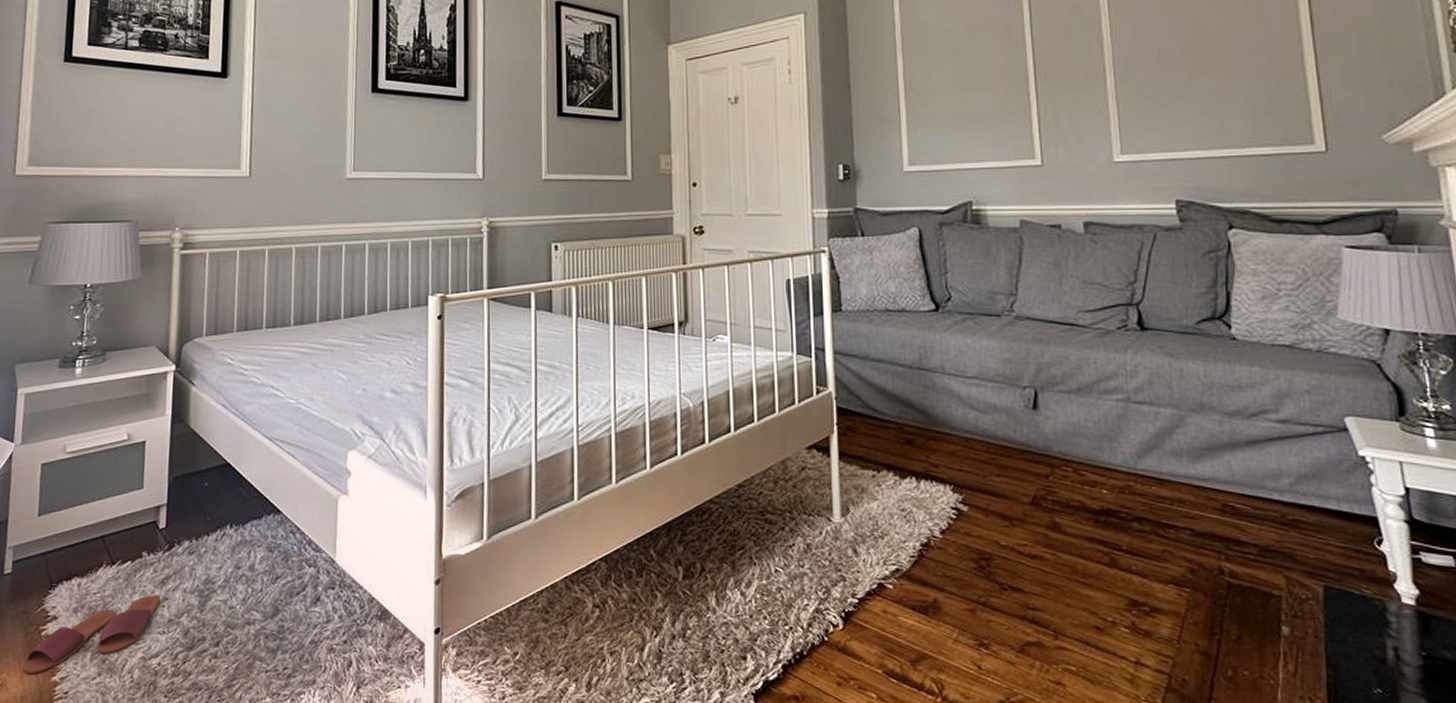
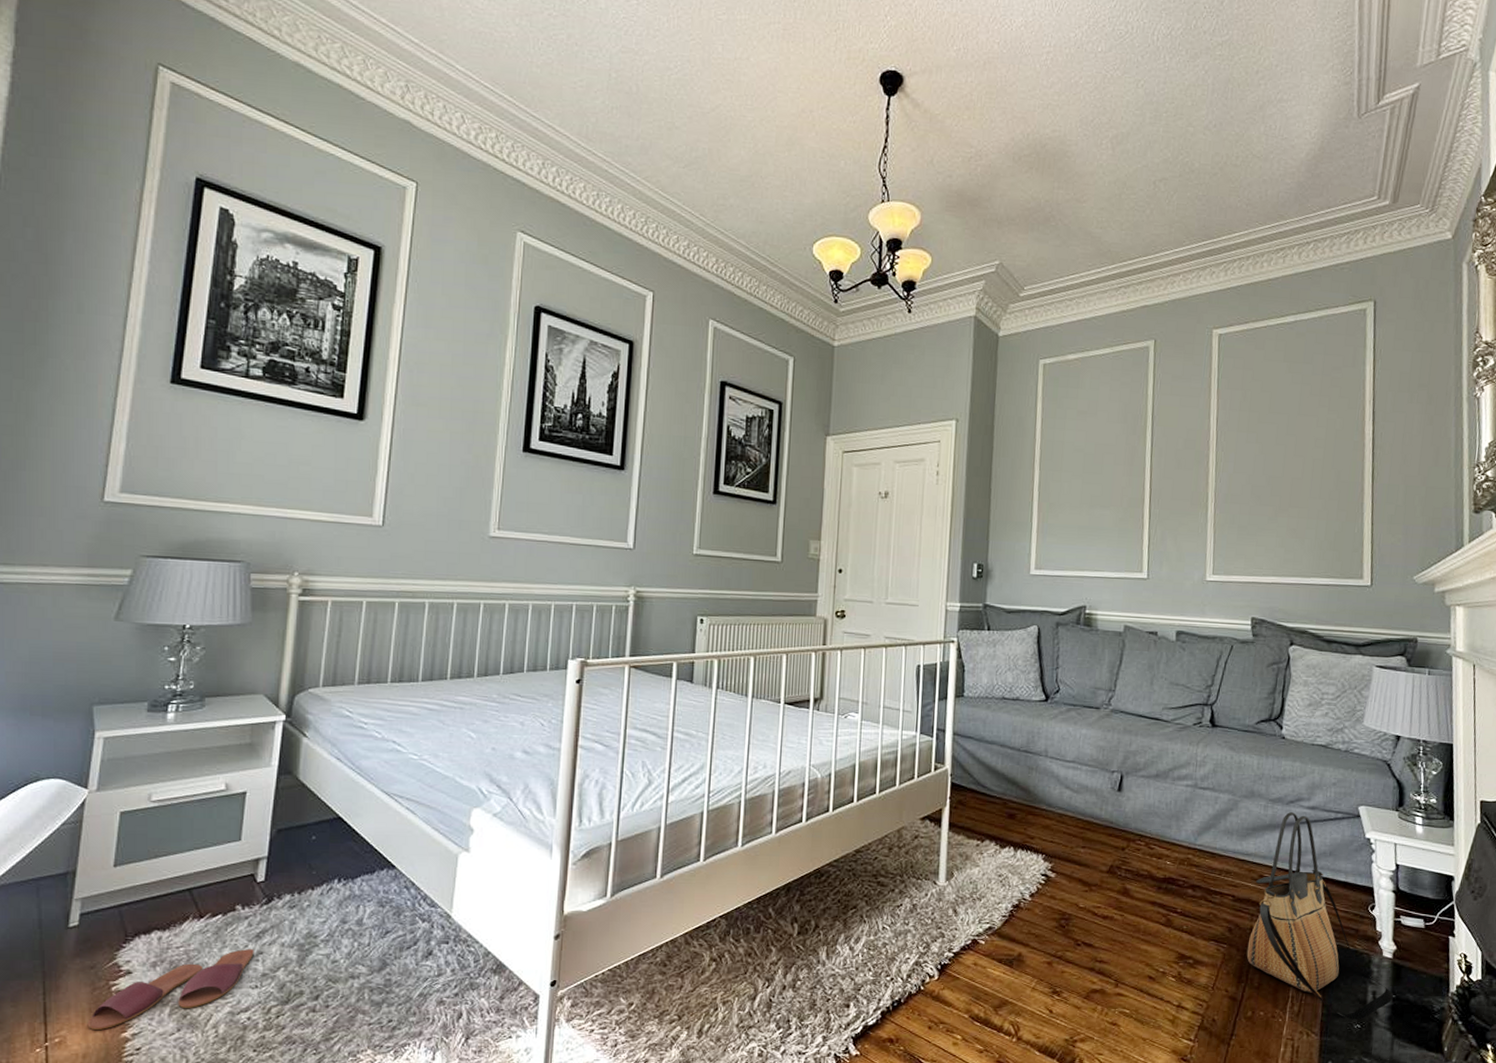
tote bag: none [1217,427,1423,683] -> present [1246,812,1393,1020]

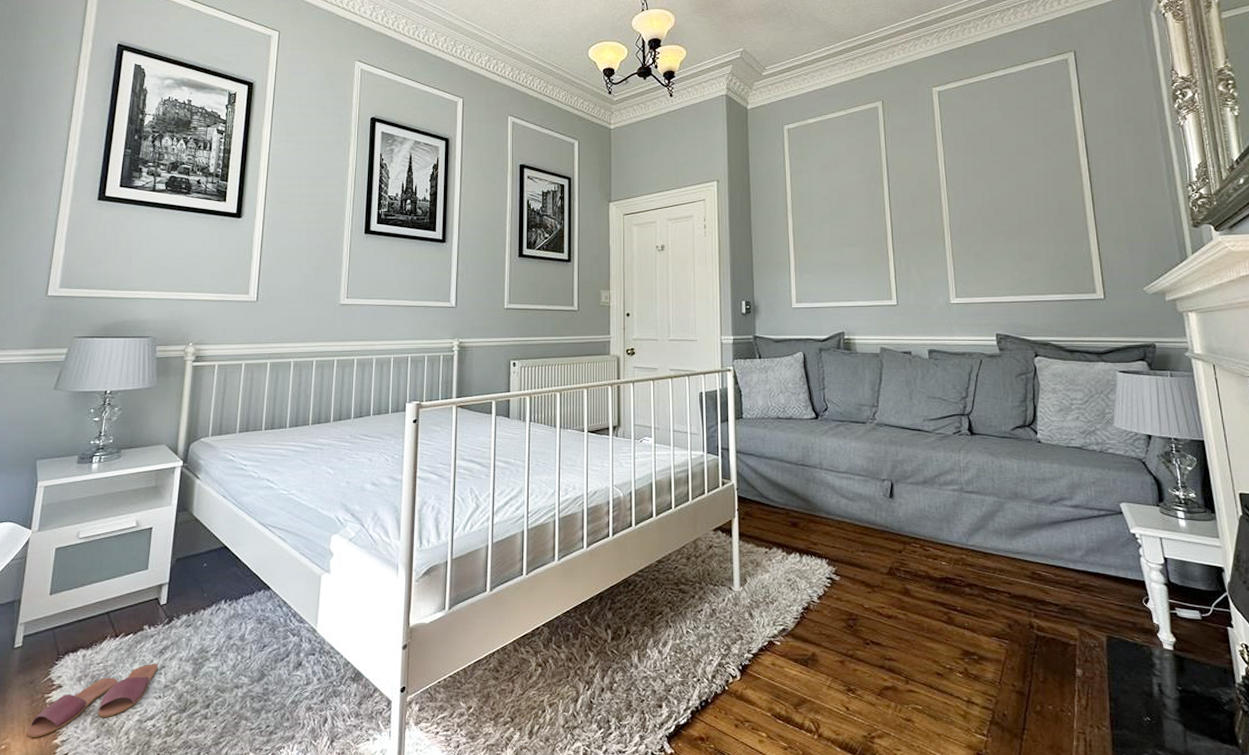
tote bag: present [1246,812,1393,1020] -> none [1028,511,1179,713]

